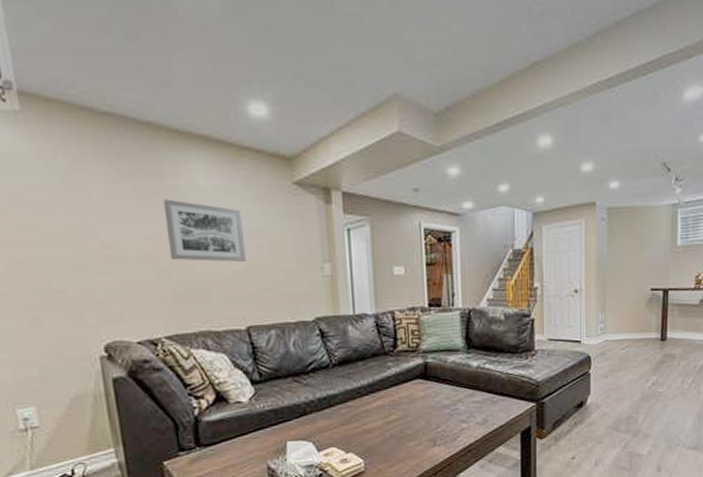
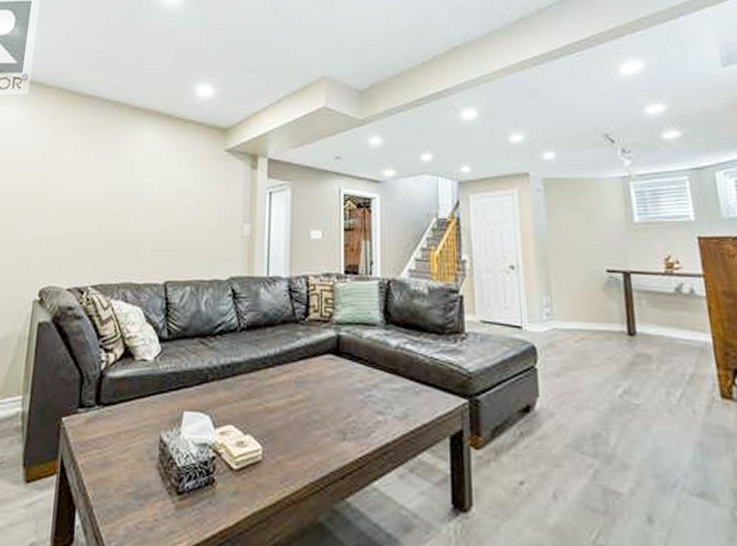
wall art: present [163,199,247,262] -> none [111,162,177,219]

